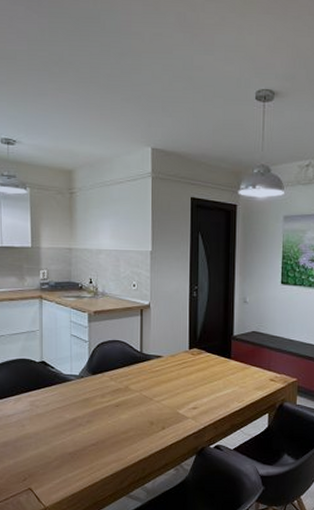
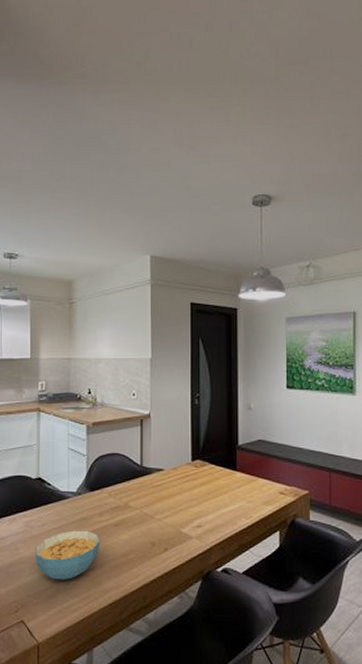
cereal bowl: none [41,410,102,454] -> present [35,530,100,580]

